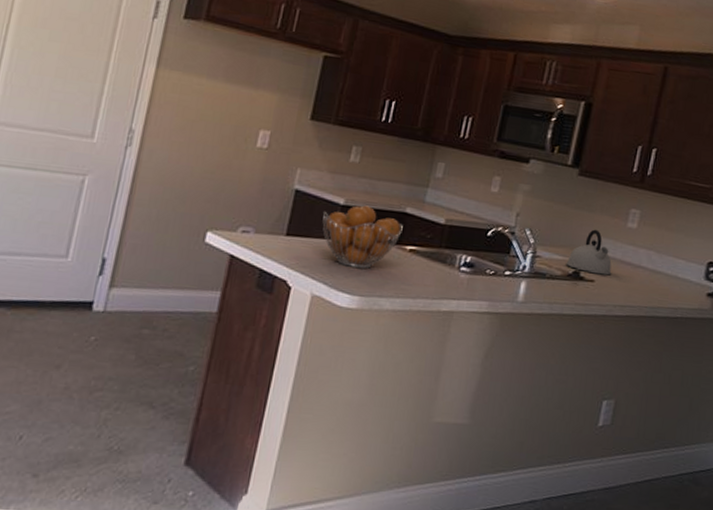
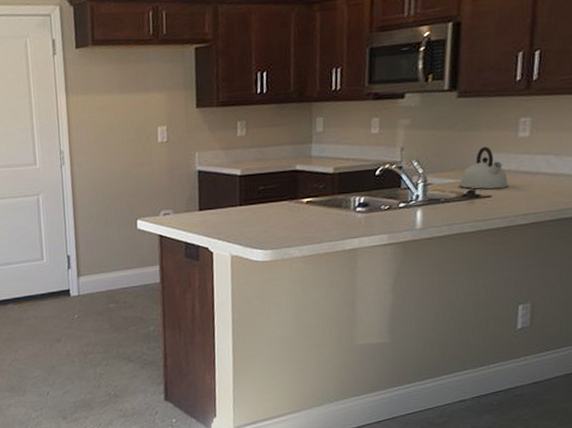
fruit basket: present [322,205,403,269] -> none [224,171,296,227]

